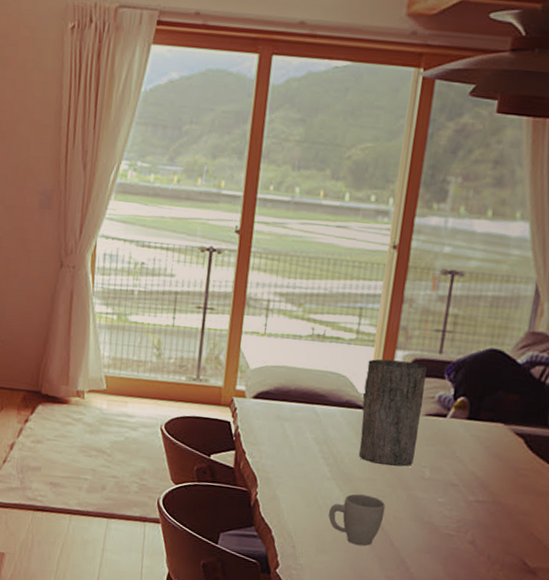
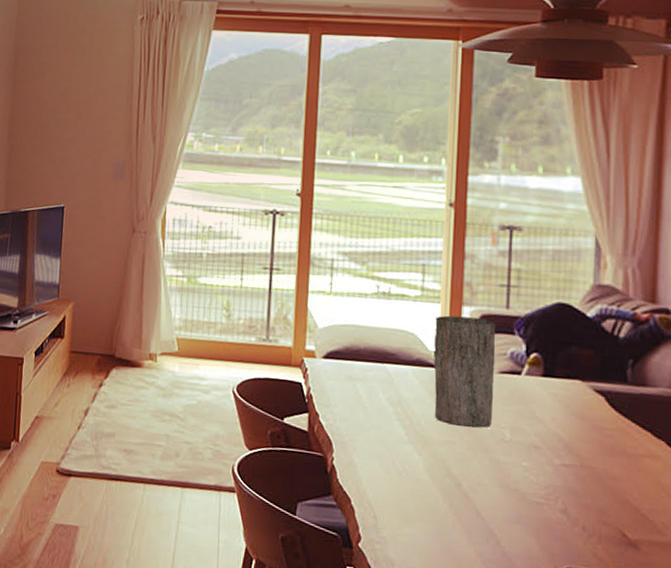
mug: present [328,494,386,547] -> none [409,458,468,517]

